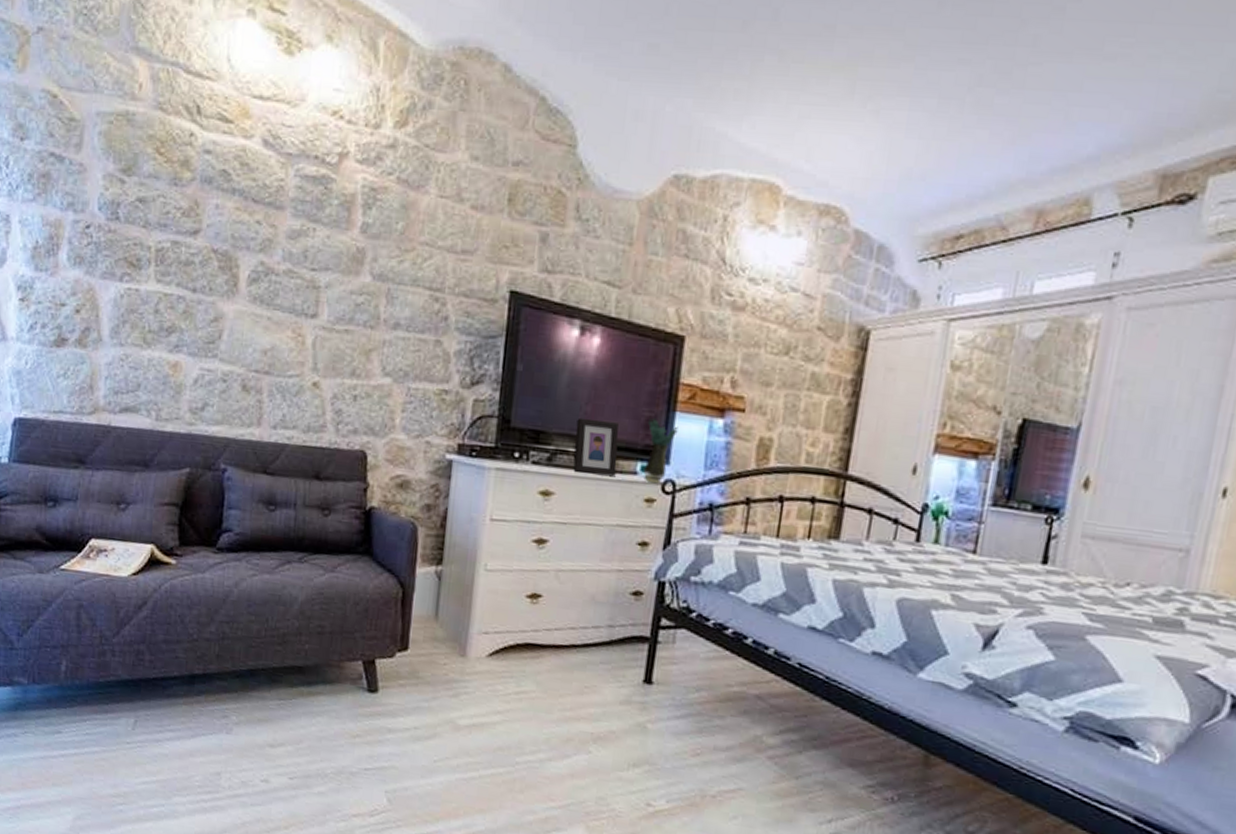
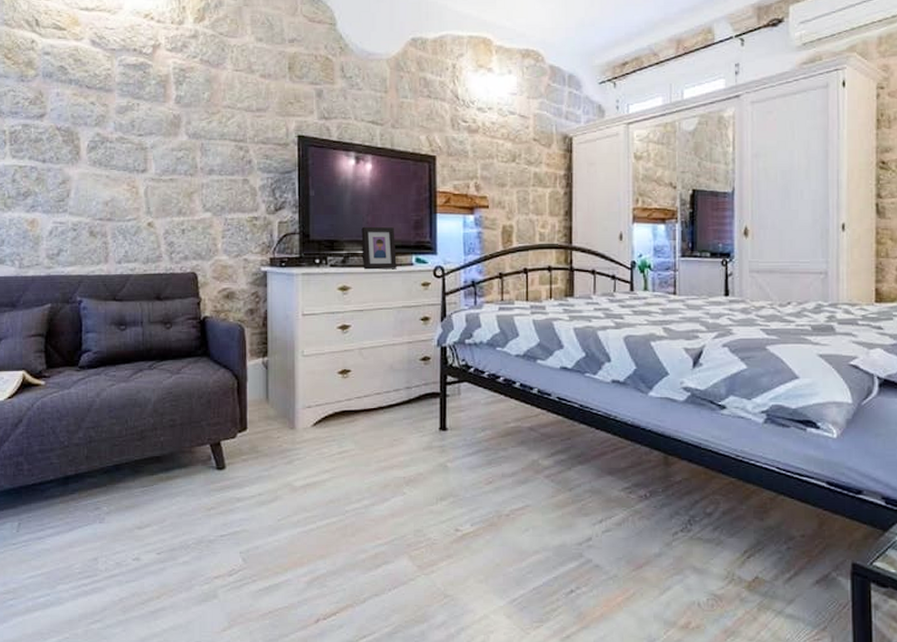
vase: present [643,415,679,484] -> none [416,219,440,271]

